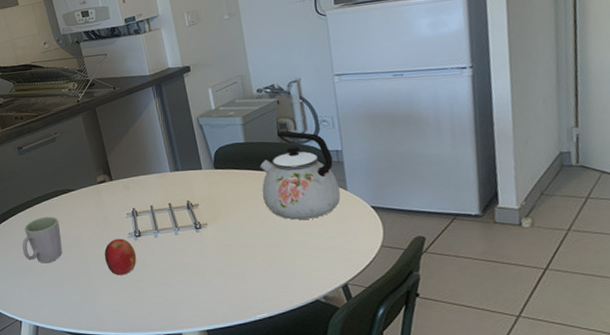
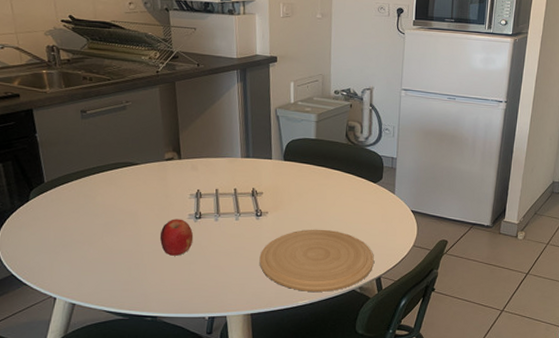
mug: present [22,216,62,264] -> none [69,188,116,238]
plate: none [206,236,337,304] -> present [259,229,374,292]
kettle: present [259,131,341,220] -> none [323,133,389,217]

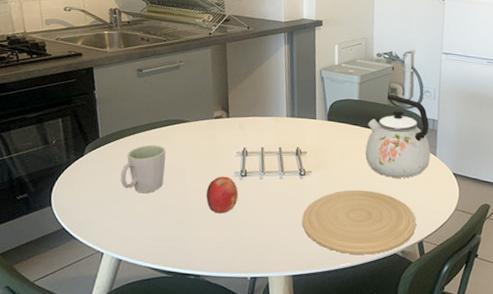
mug: none [69,188,116,238] -> present [120,144,166,194]
kettle: none [323,133,389,217] -> present [365,95,430,178]

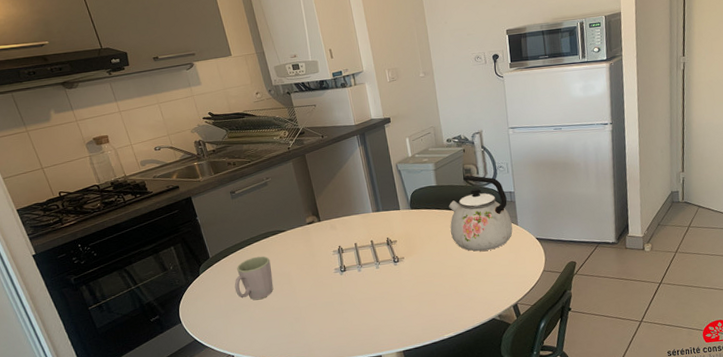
fruit: present [205,176,239,214] -> none [312,274,342,307]
plate: present [302,190,416,255] -> none [402,266,509,325]

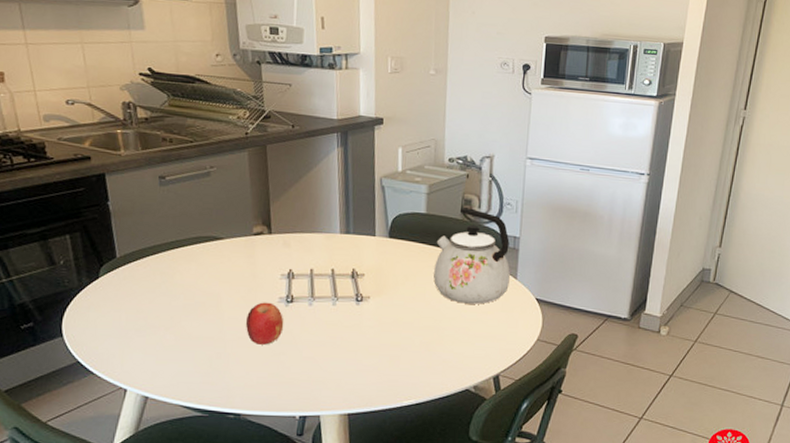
mug: present [234,256,273,301] -> none [143,265,197,322]
fruit: none [312,274,342,307] -> present [245,302,284,345]

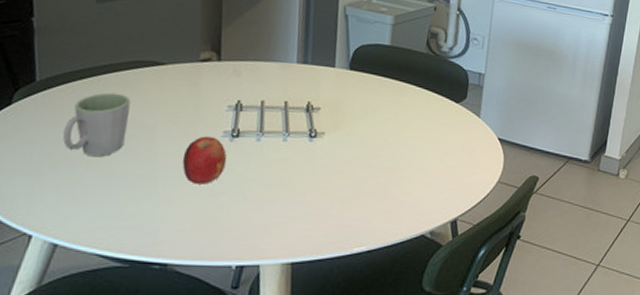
mug: none [143,265,197,322] -> present [62,92,131,157]
kettle: present [433,207,510,304] -> none [394,41,474,143]

